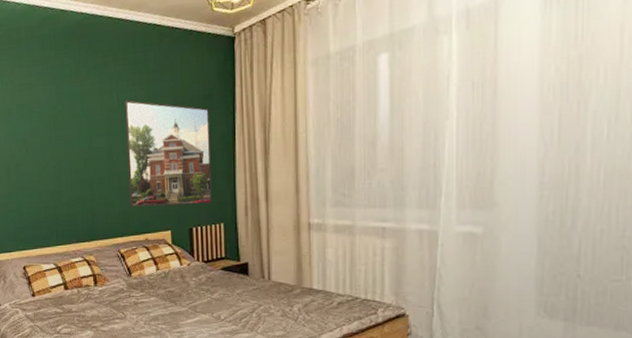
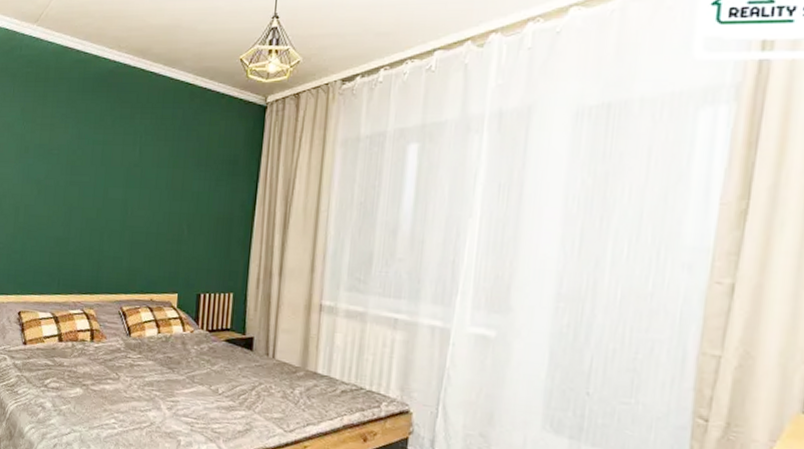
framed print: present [124,100,213,208] -> none [138,154,232,273]

